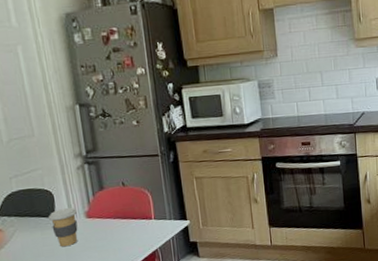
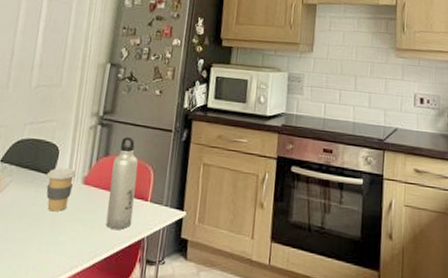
water bottle: none [110,168,143,249] -> present [105,136,138,230]

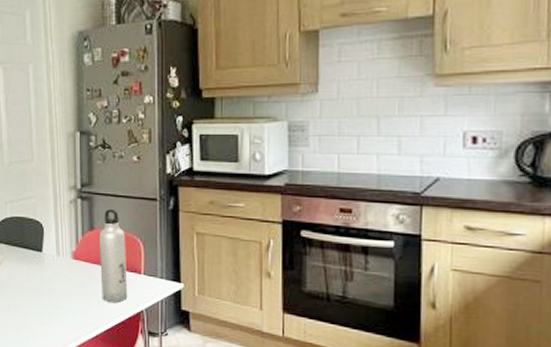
coffee cup: present [46,167,77,212] -> none [35,243,65,287]

